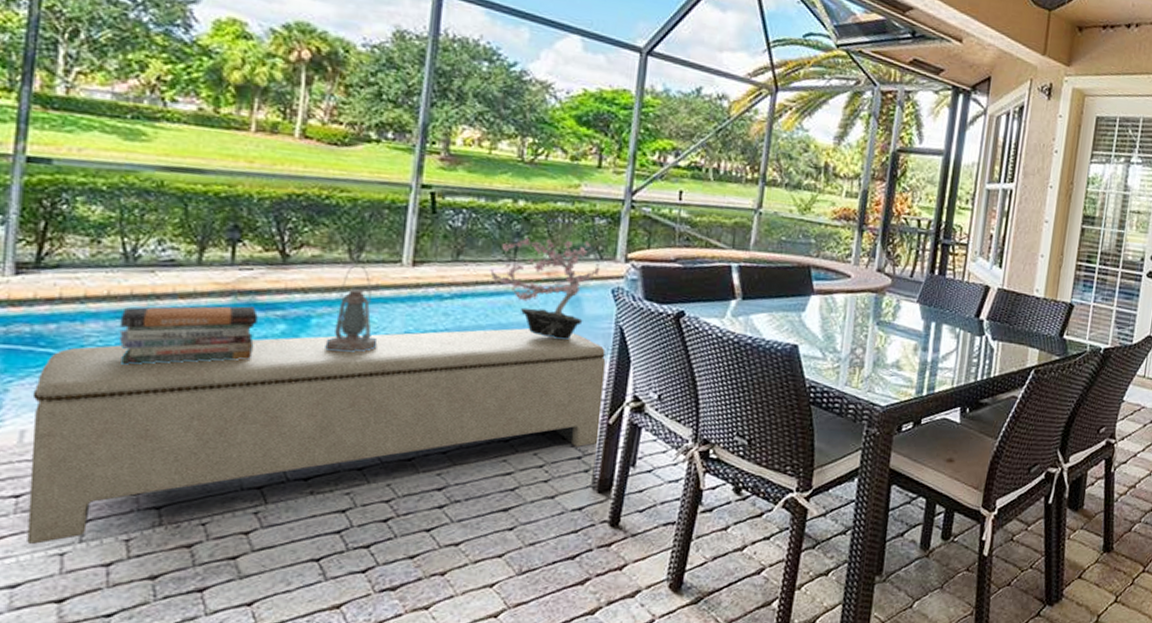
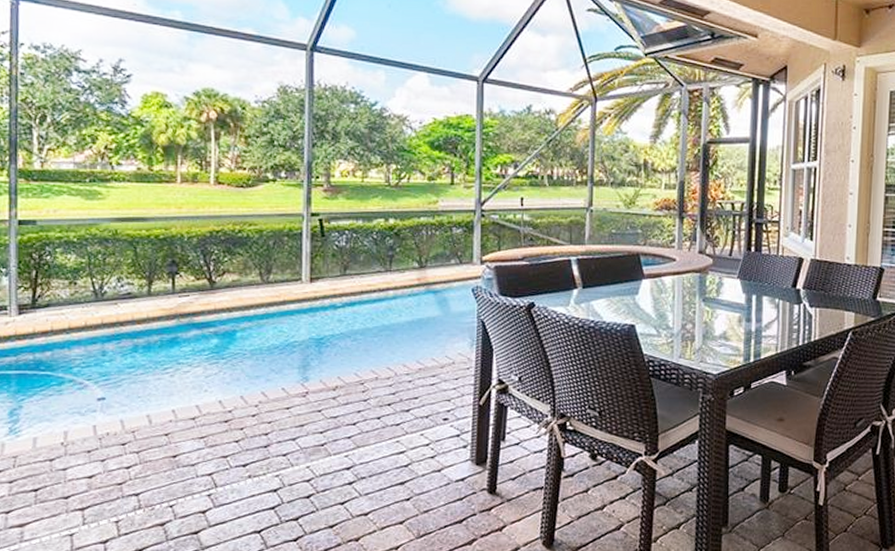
bench: present [27,328,606,544] -> none [39,328,473,527]
book stack: present [119,306,258,365] -> none [96,326,196,381]
lantern: present [325,264,378,353] -> none [249,285,289,359]
potted plant: present [490,237,601,340] -> none [372,248,461,335]

